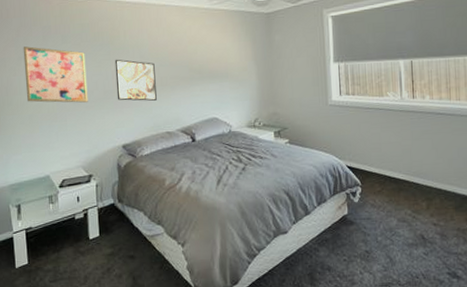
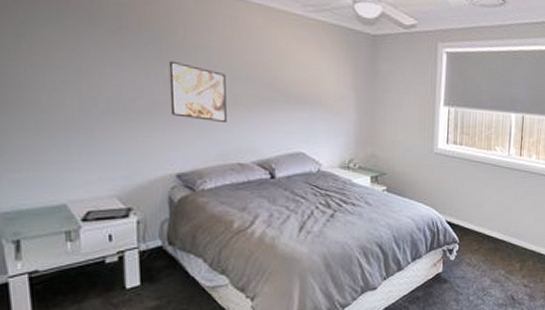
wall art: present [23,46,88,103] -> none [23,20,128,113]

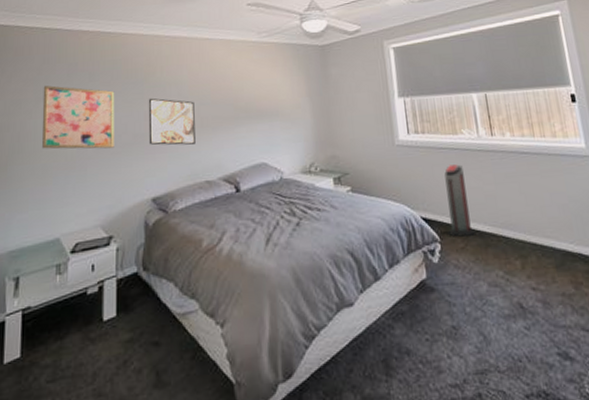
wall art: none [23,20,128,113] -> present [42,85,115,149]
air purifier: none [466,178,490,242] -> present [444,164,476,237]

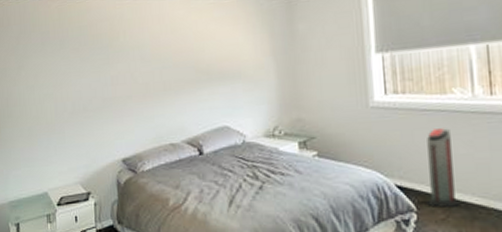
wall art: present [42,85,115,149] -> none [22,54,87,114]
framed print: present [148,98,195,145] -> none [114,62,159,109]

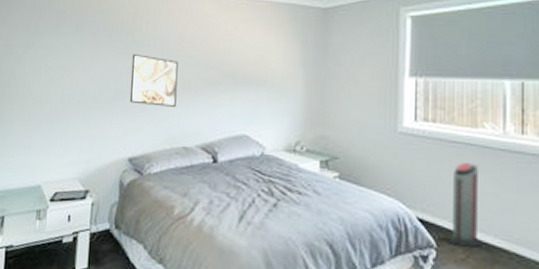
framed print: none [114,62,159,109] -> present [129,53,178,107]

